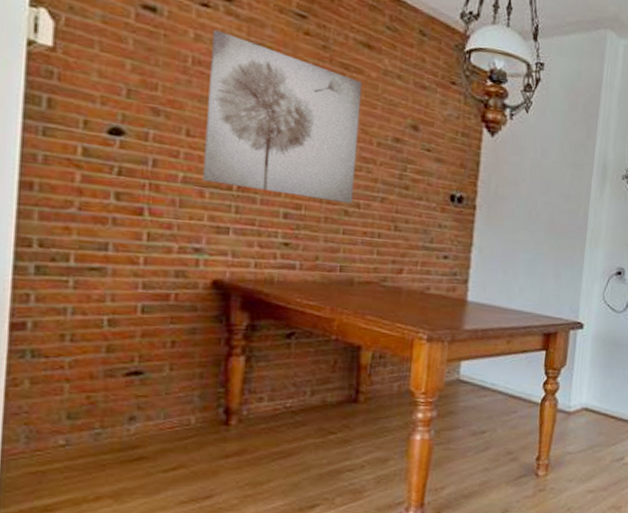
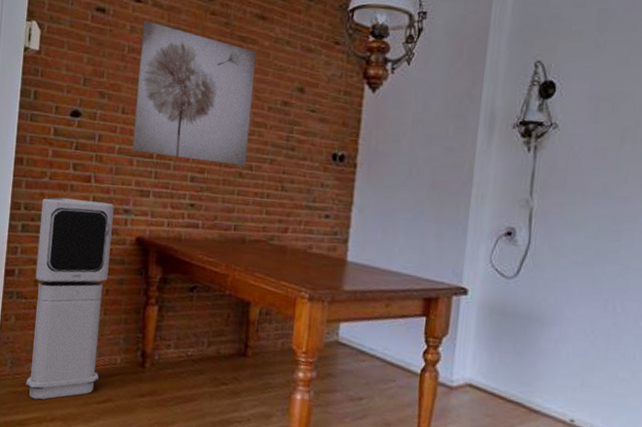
air purifier: none [52,232,179,478] -> present [26,197,114,400]

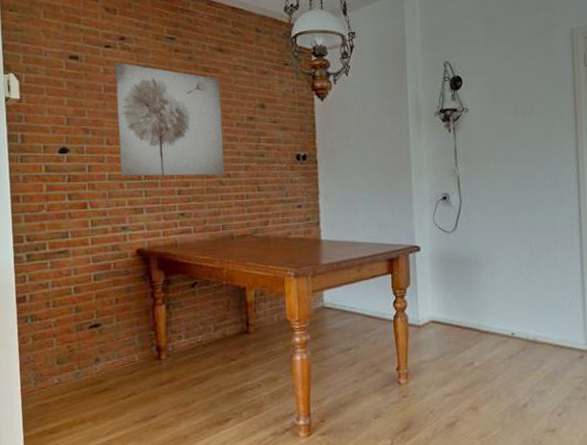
air purifier: present [26,197,114,400] -> none [43,224,120,407]

